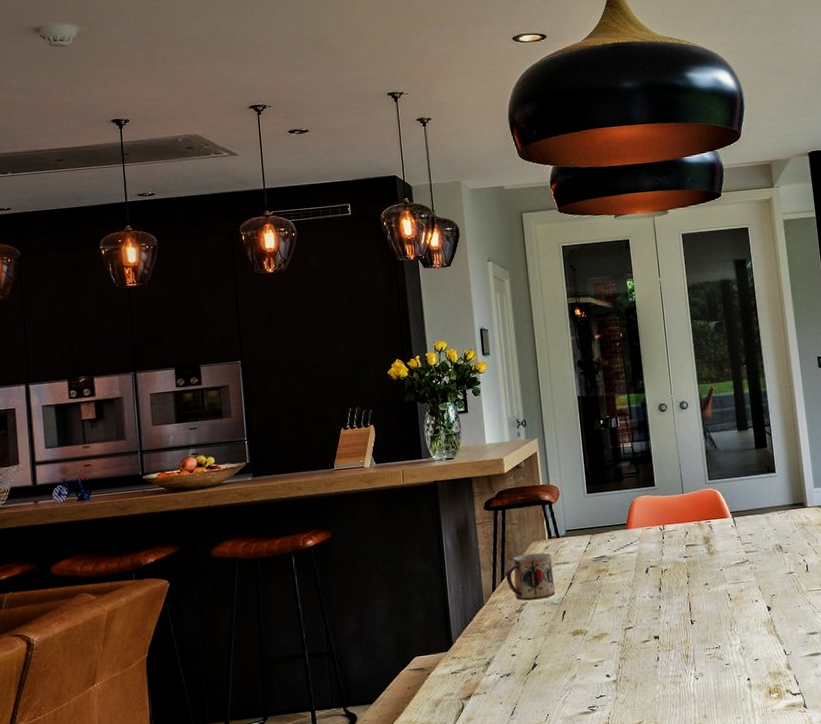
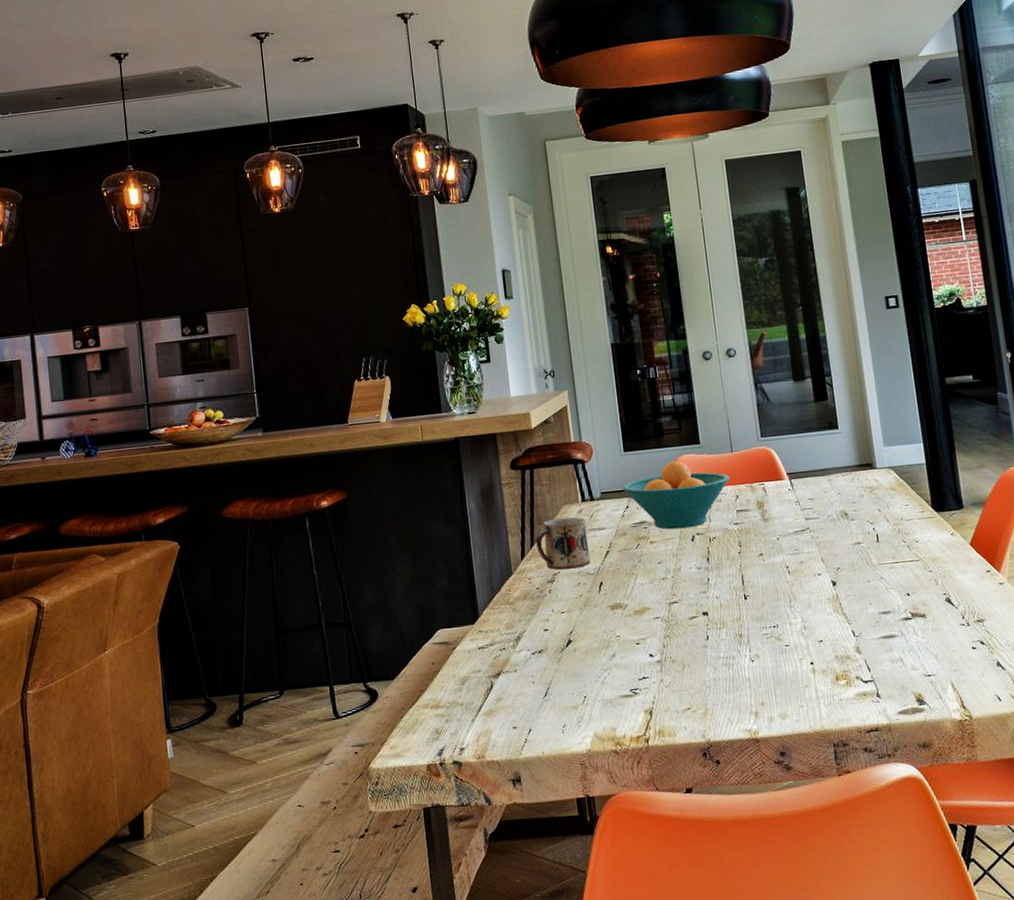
fruit bowl: none [585,501,680,563] -> present [622,461,730,530]

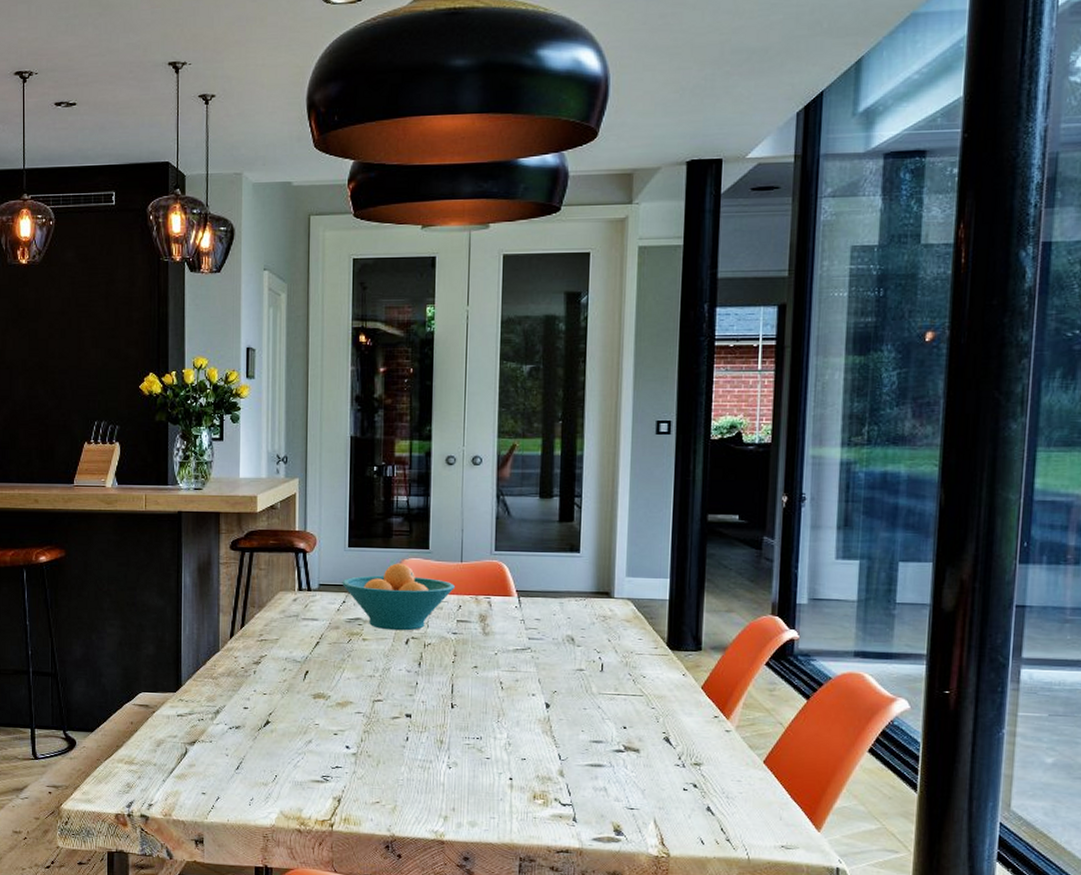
mug: present [535,517,591,570] -> none [247,603,300,654]

